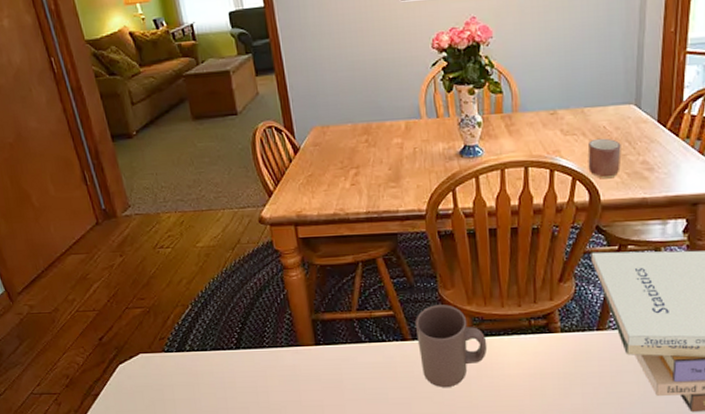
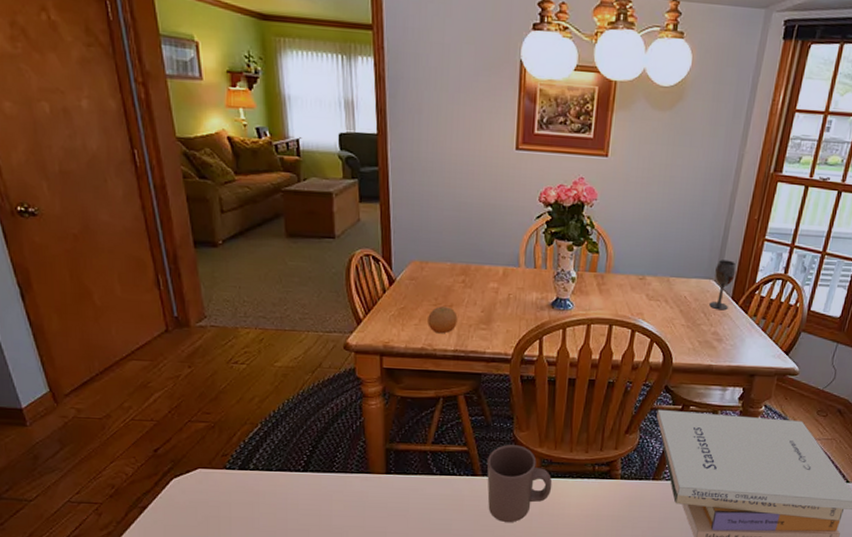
fruit: none [336,168,366,197] -> present [427,306,458,334]
mug: present [587,138,622,179] -> none [666,306,698,345]
wine glass: none [633,80,658,137] -> present [709,260,736,311]

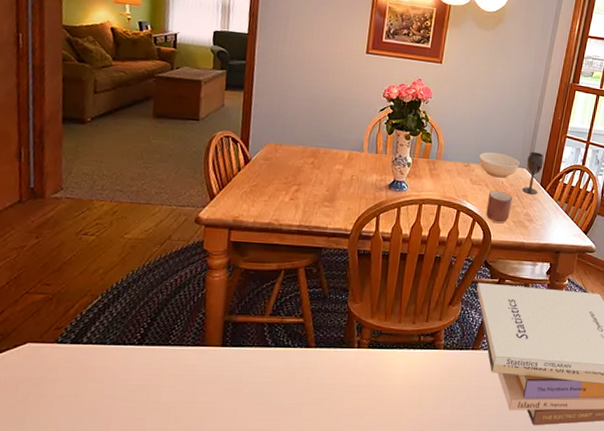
fruit: present [427,306,458,334] -> none [276,185,305,210]
mug: present [486,445,553,523] -> none [318,316,381,395]
bowl: none [656,262,706,292] -> present [479,152,520,178]
mug: none [666,306,698,345] -> present [486,190,513,224]

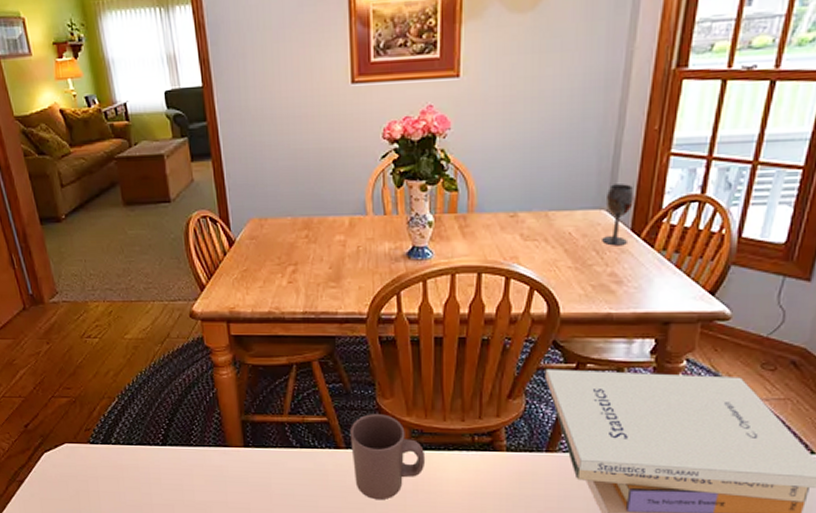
mug: none [318,316,381,395] -> present [349,414,426,501]
bowl: present [479,152,520,178] -> none [531,192,594,228]
mug: present [486,190,513,224] -> none [548,245,587,290]

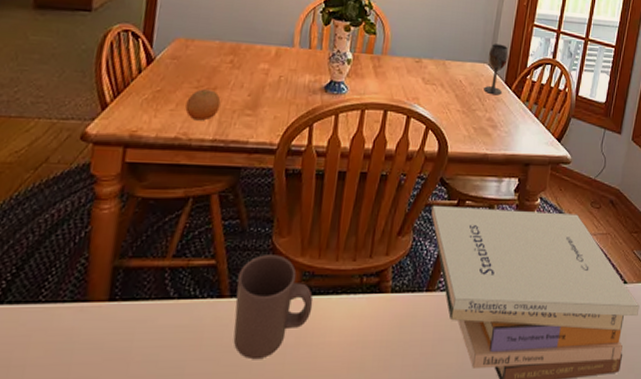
fruit: none [272,265,304,295] -> present [185,89,221,121]

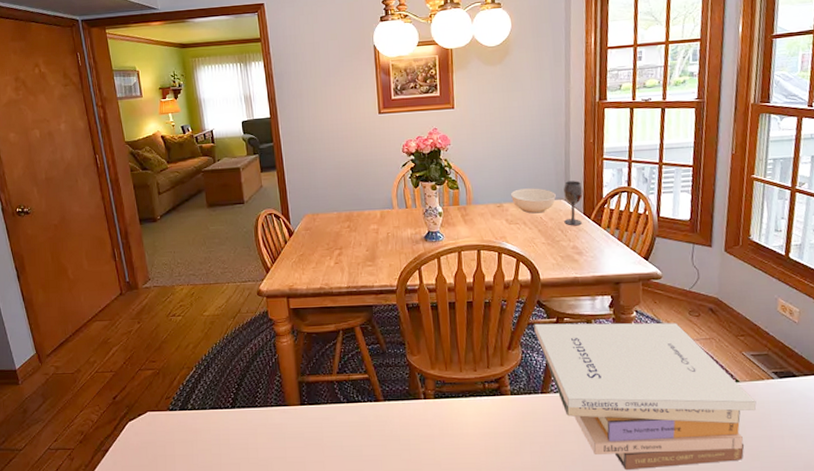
fruit: present [185,89,221,121] -> none [323,249,348,274]
mug: present [233,255,314,360] -> none [386,369,449,446]
bowl: none [432,44,480,76] -> present [511,188,556,214]

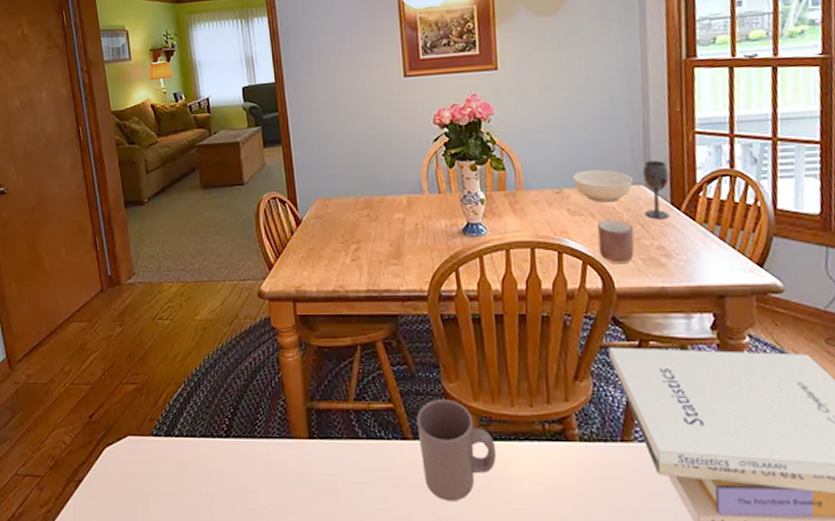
mug: none [386,369,449,446] -> present [416,399,497,502]
mug: none [528,227,556,261] -> present [596,219,635,264]

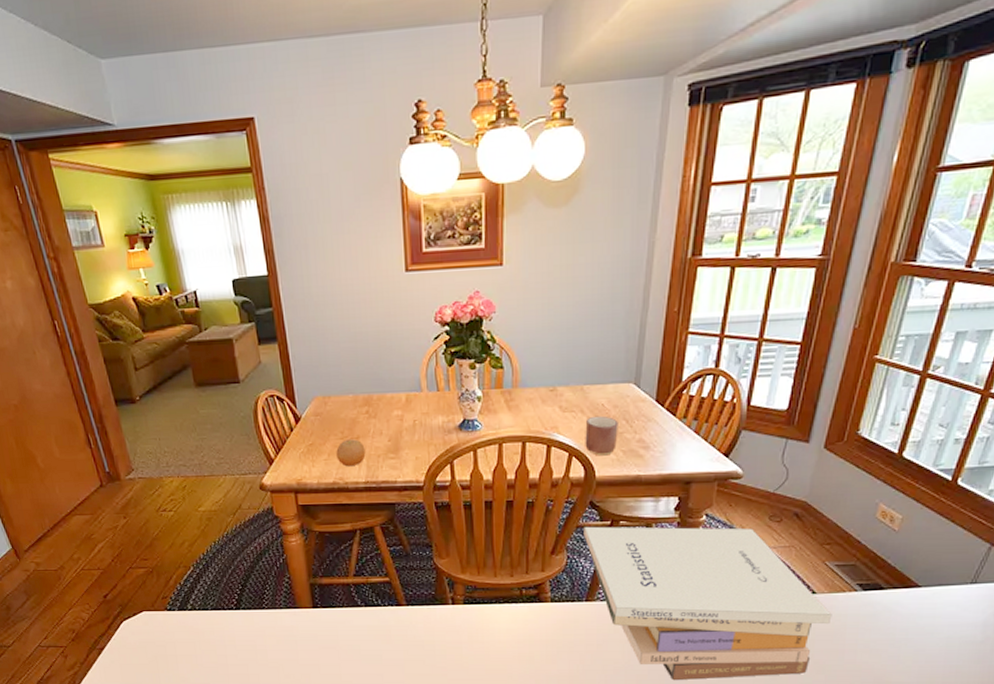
fruit: none [336,243,367,273] -> present [336,439,366,467]
mug: present [416,399,497,502] -> none [409,573,479,652]
bowl: present [573,169,633,203] -> none [568,368,623,400]
wine glass: present [642,160,669,220] -> none [631,360,658,415]

